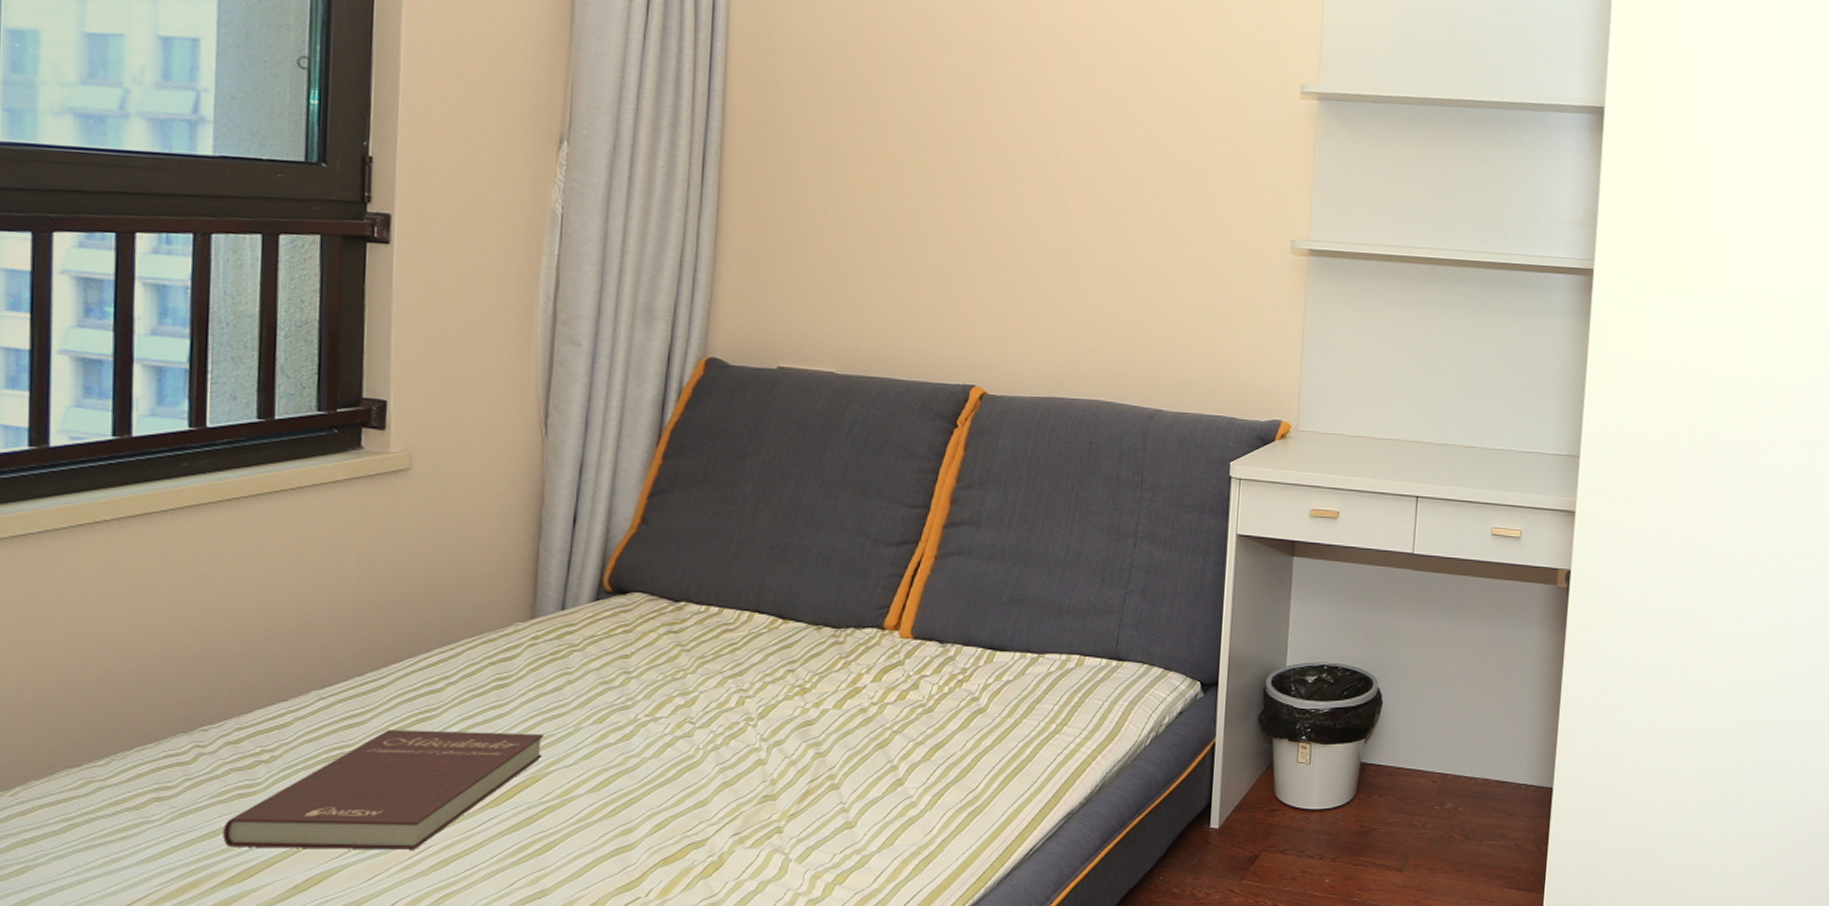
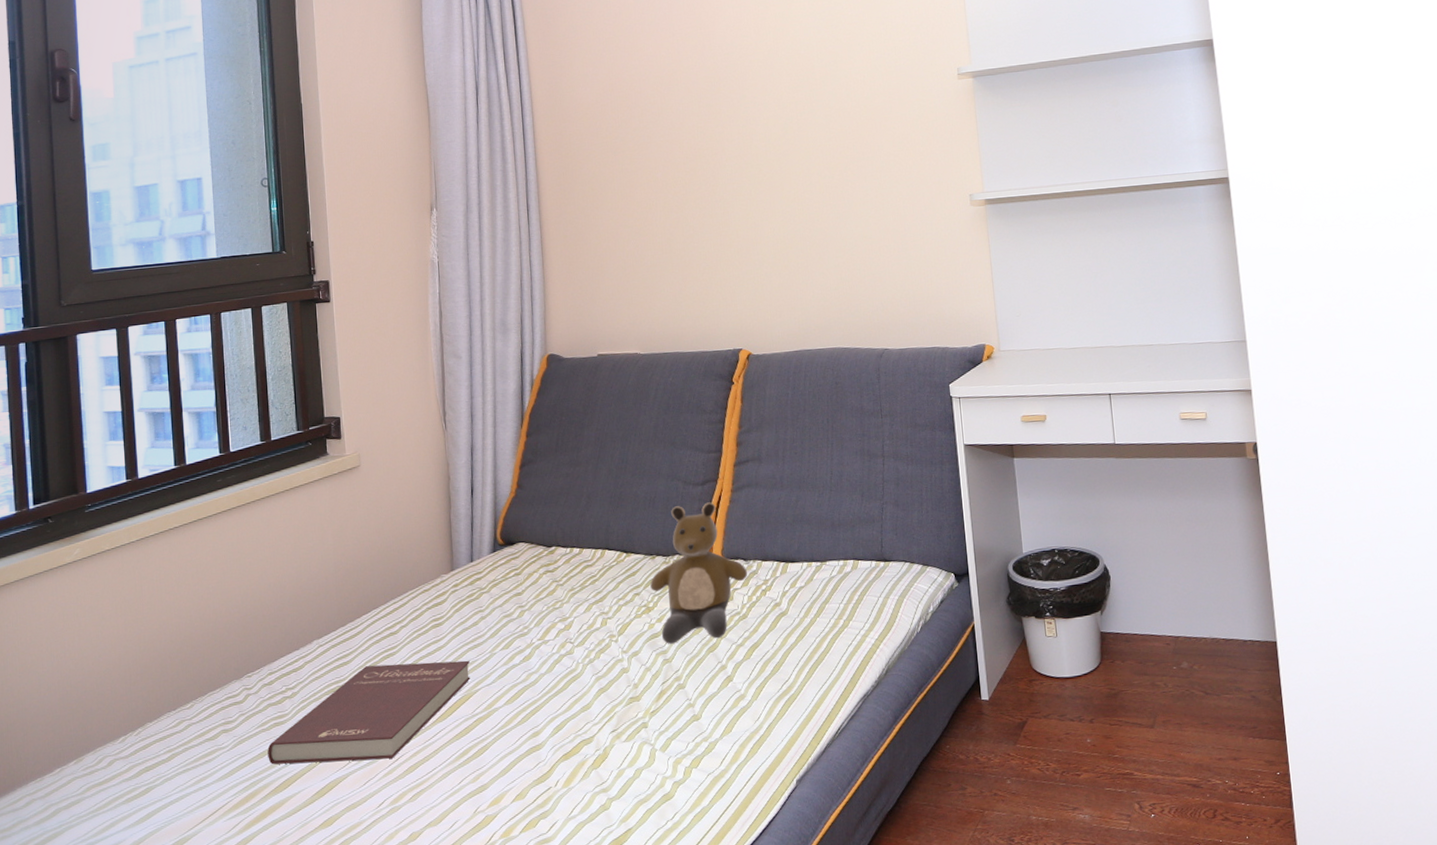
bear: none [810,568,943,735] -> present [650,502,748,644]

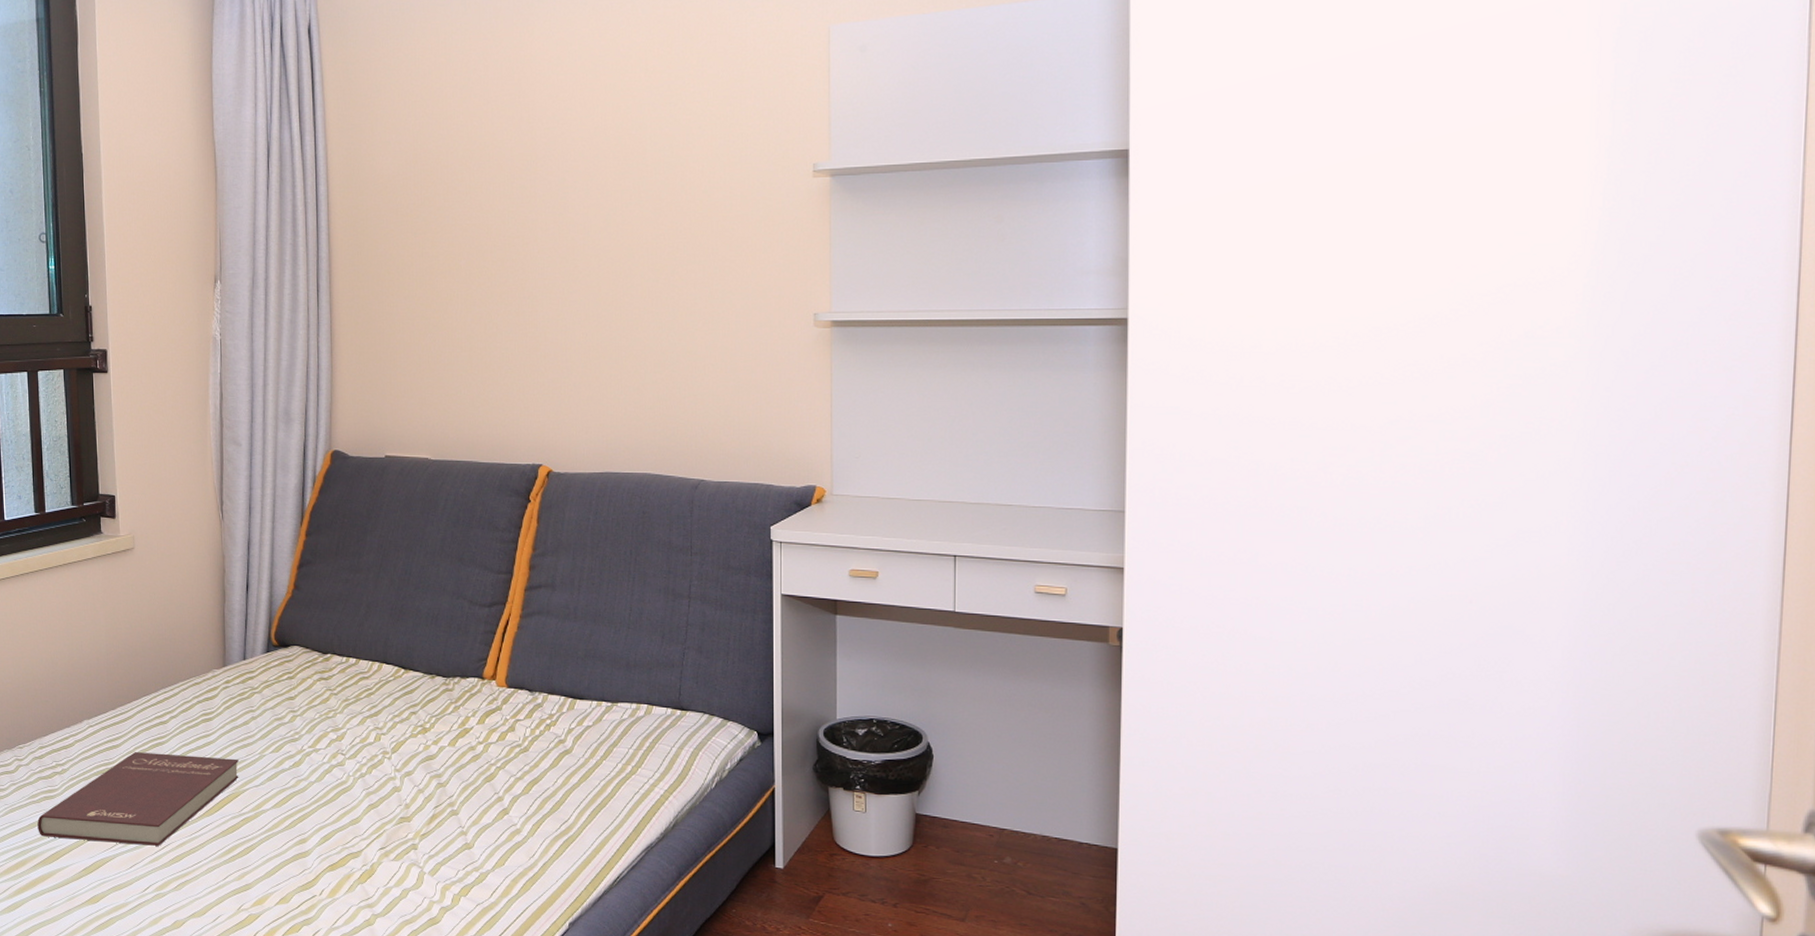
bear: present [650,502,748,644] -> none [428,626,532,769]

